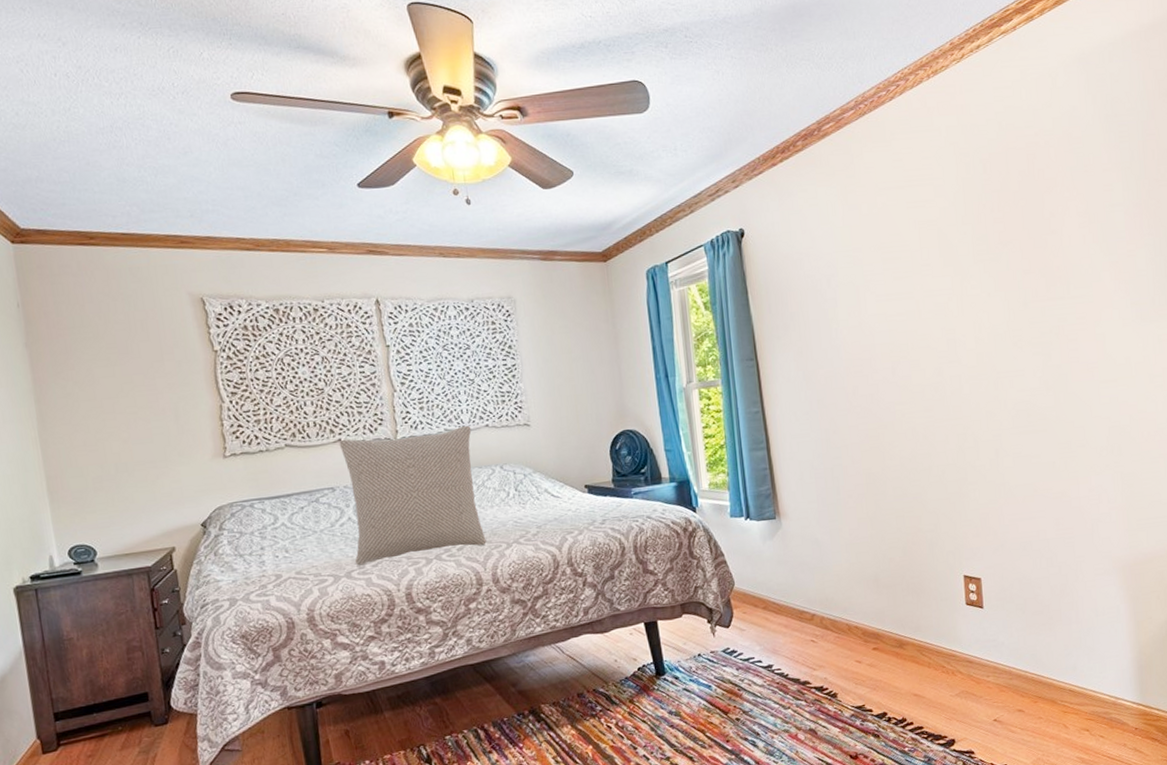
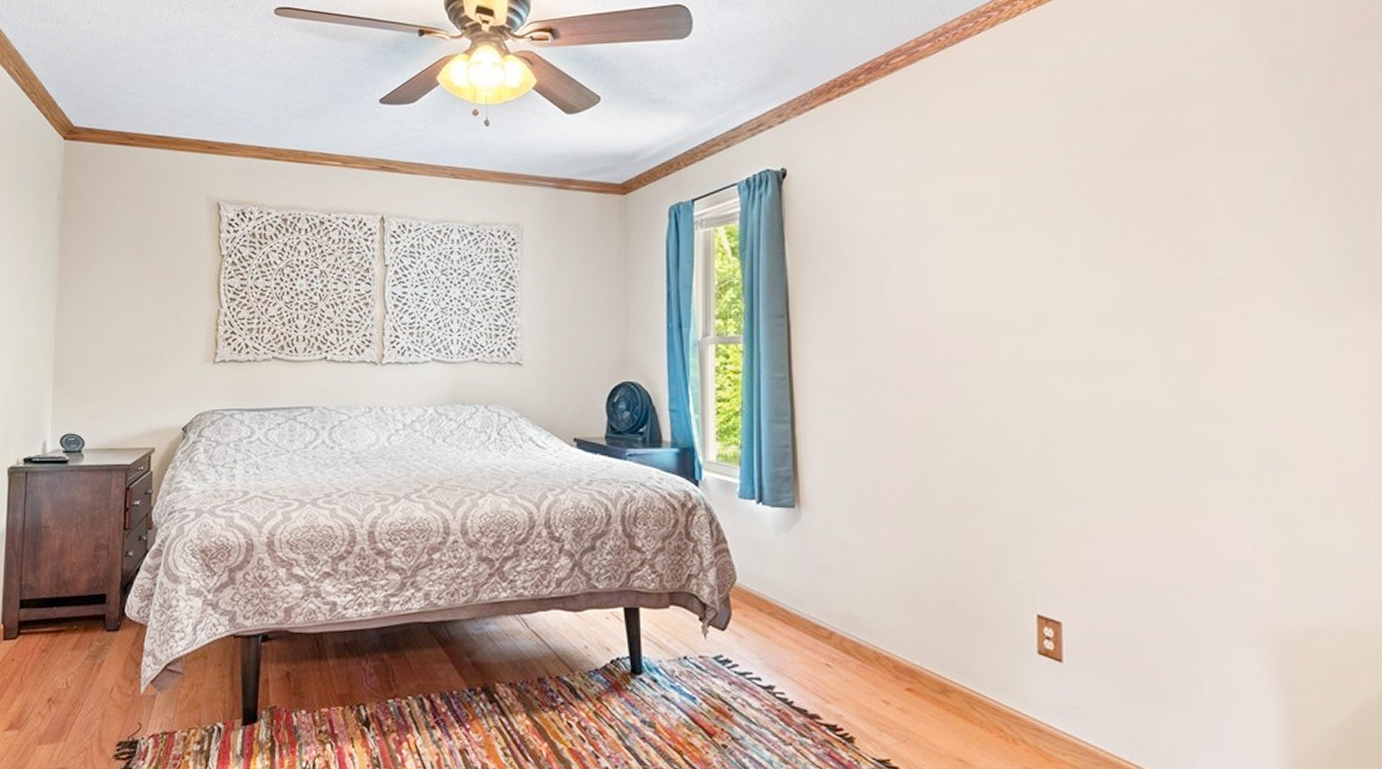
pillow: present [339,425,486,566] -> none [322,357,460,494]

